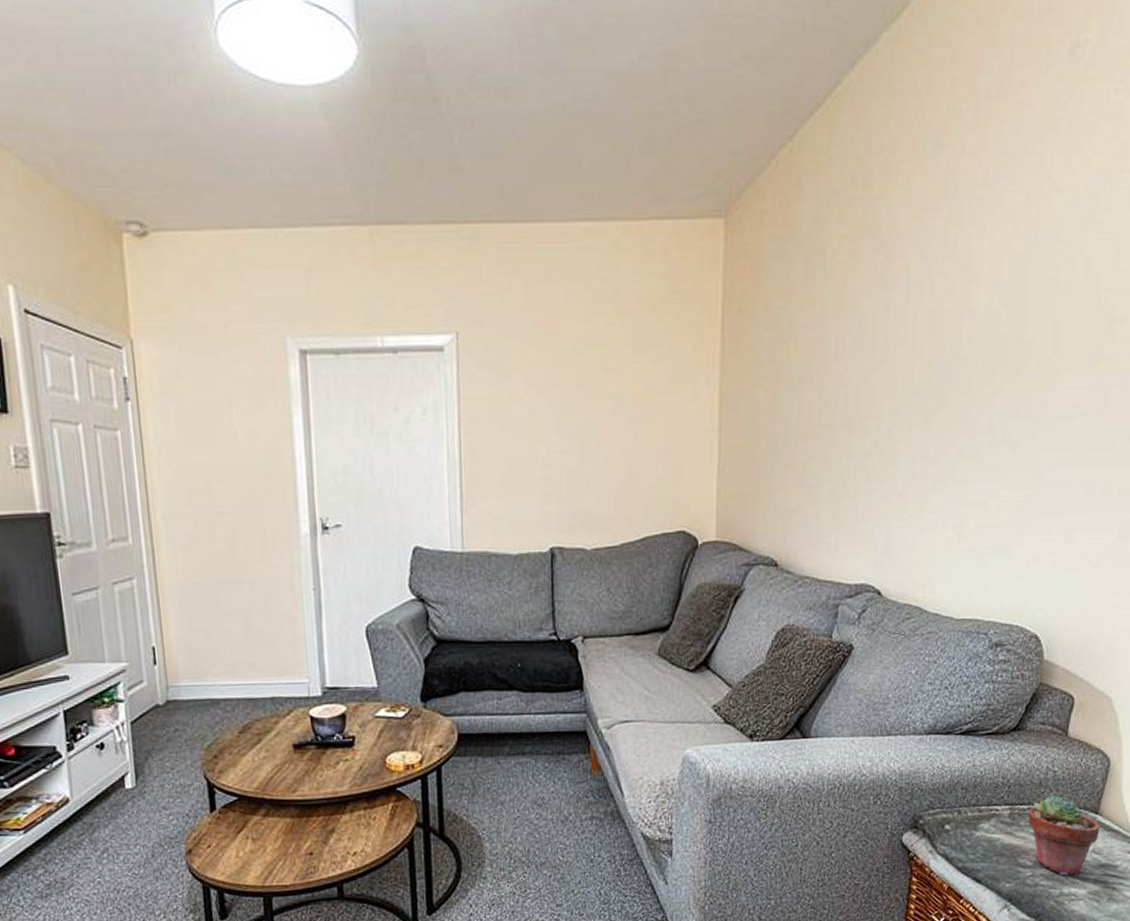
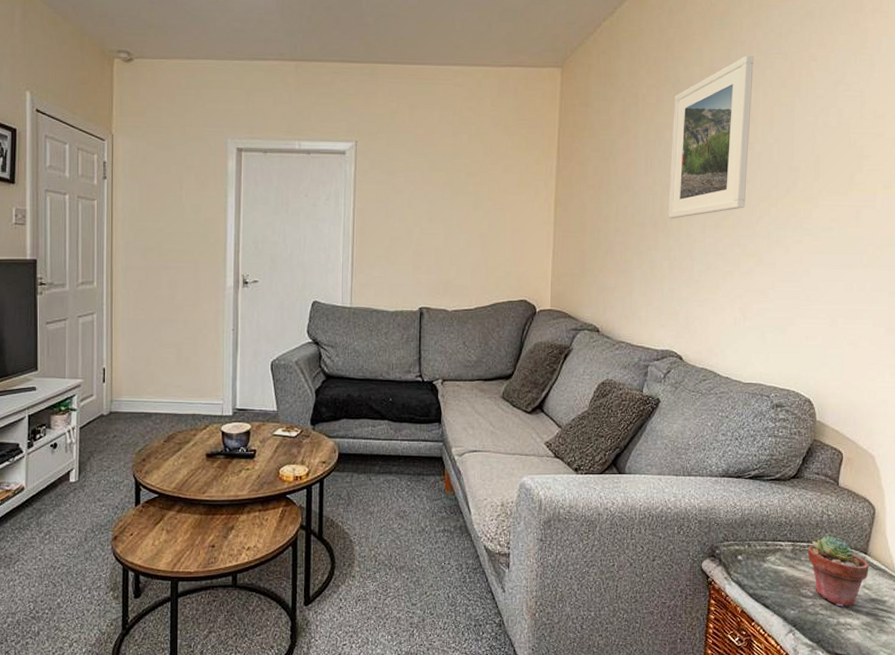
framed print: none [864,189,979,416] -> present [668,56,754,219]

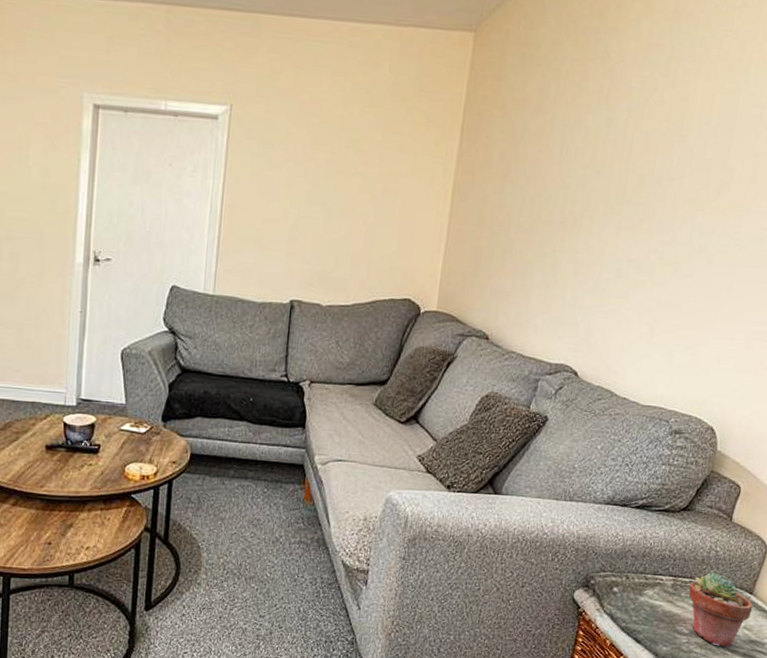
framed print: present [668,56,754,219] -> none [579,31,700,218]

